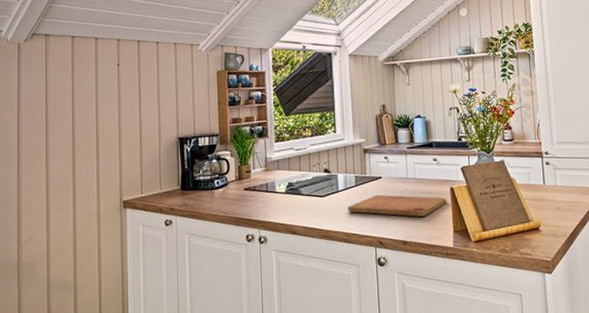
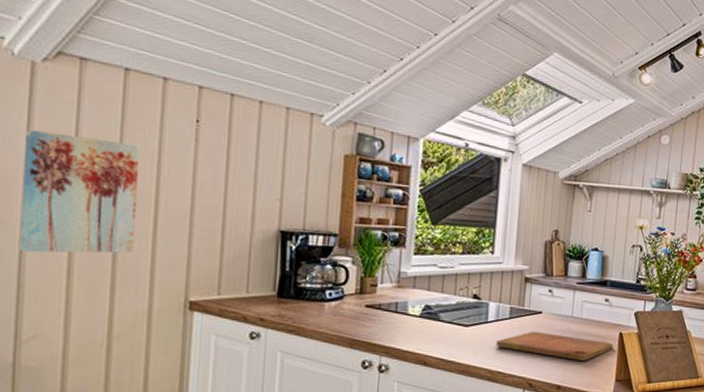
wall art: none [18,89,86,178] -> present [20,129,141,254]

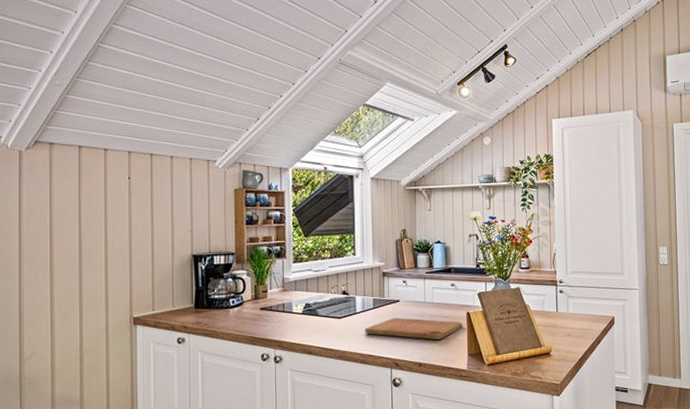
wall art: present [20,129,141,254] -> none [19,200,94,292]

